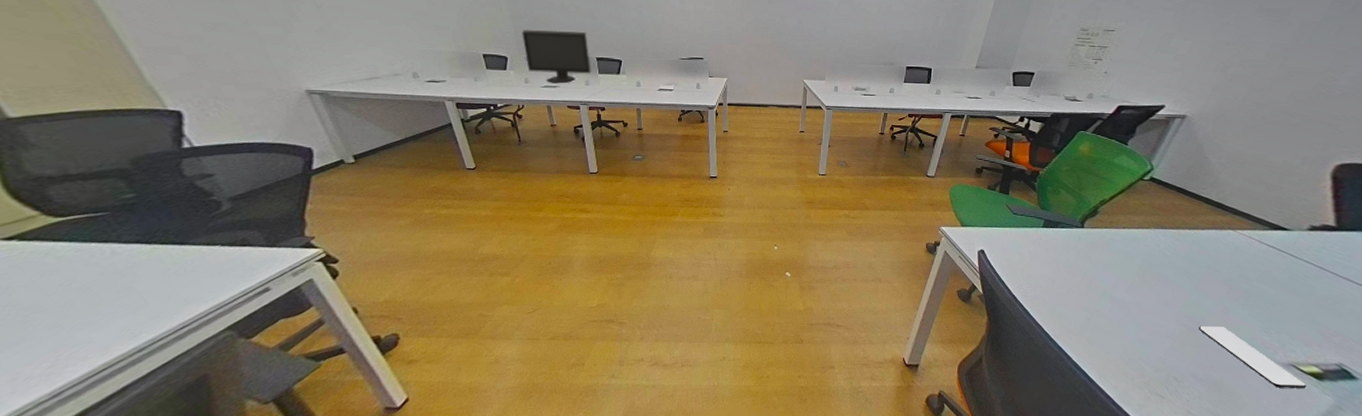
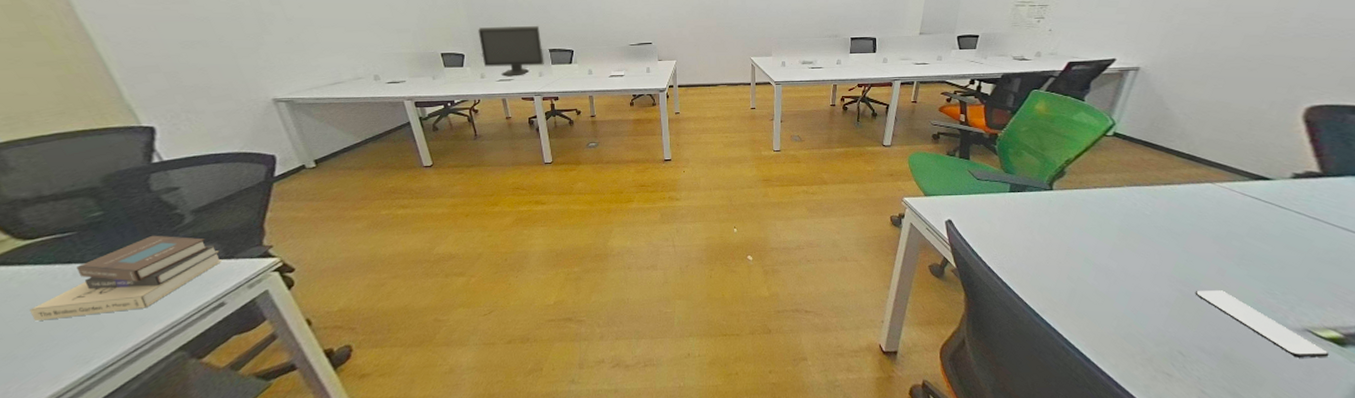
books: none [70,220,265,295] -> present [30,235,223,321]

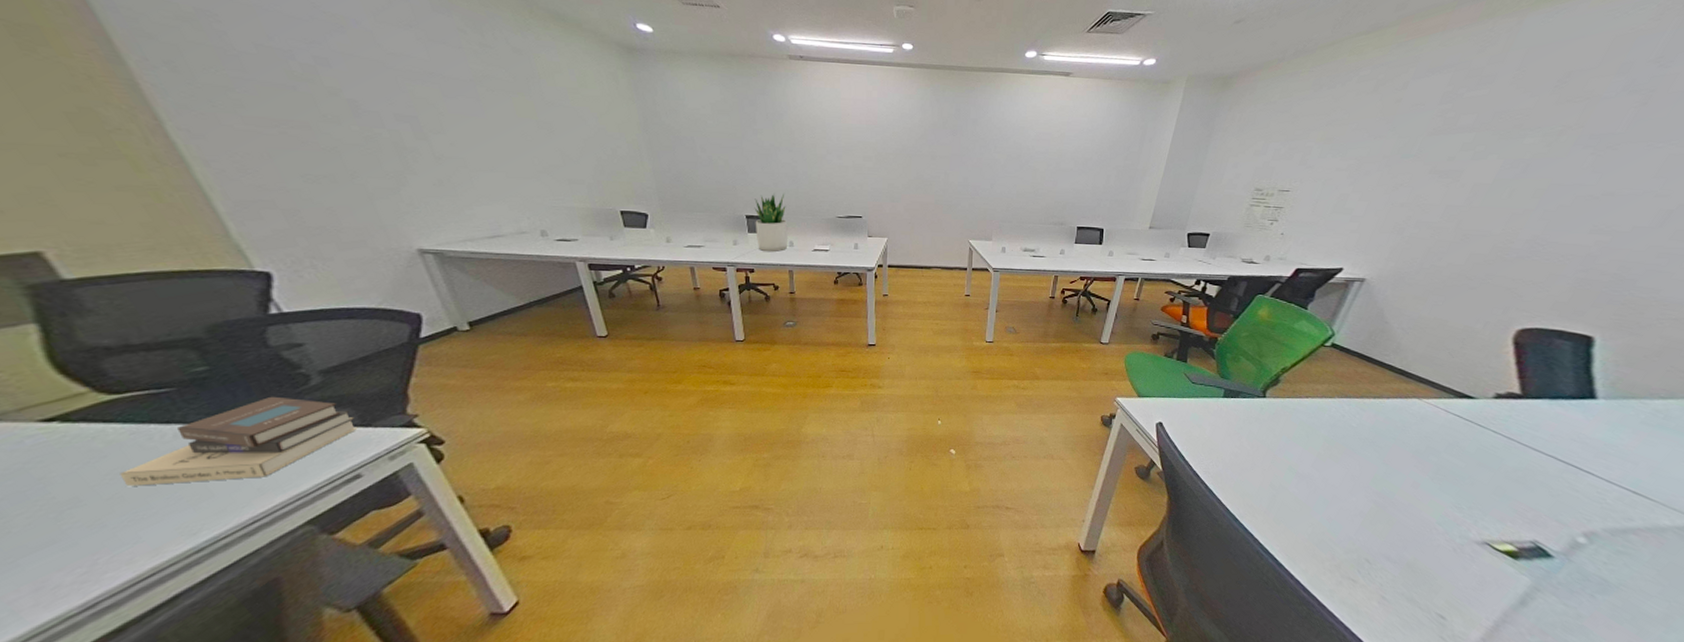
monitor: present [478,26,544,77] -> none [664,185,740,243]
planter: none [556,27,586,80] -> present [754,193,788,252]
phone: present [1195,290,1329,358] -> none [1388,501,1502,568]

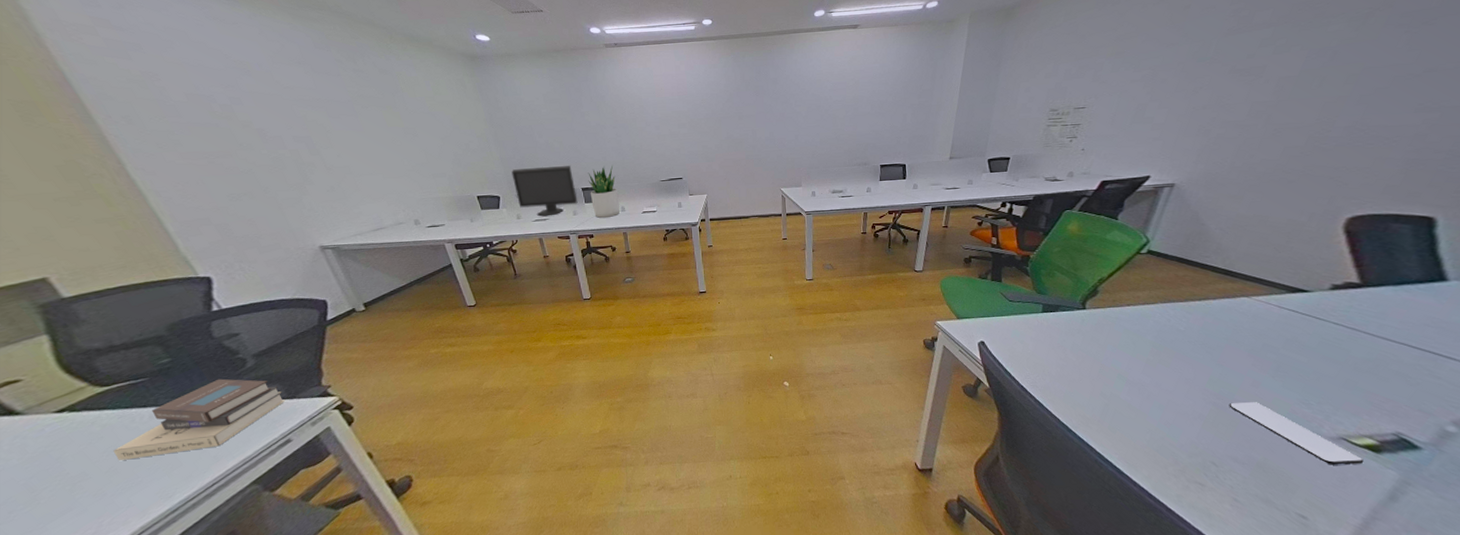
monitor: none [664,185,740,243] -> present [512,166,578,217]
phone: none [1388,501,1502,568] -> present [1229,402,1364,465]

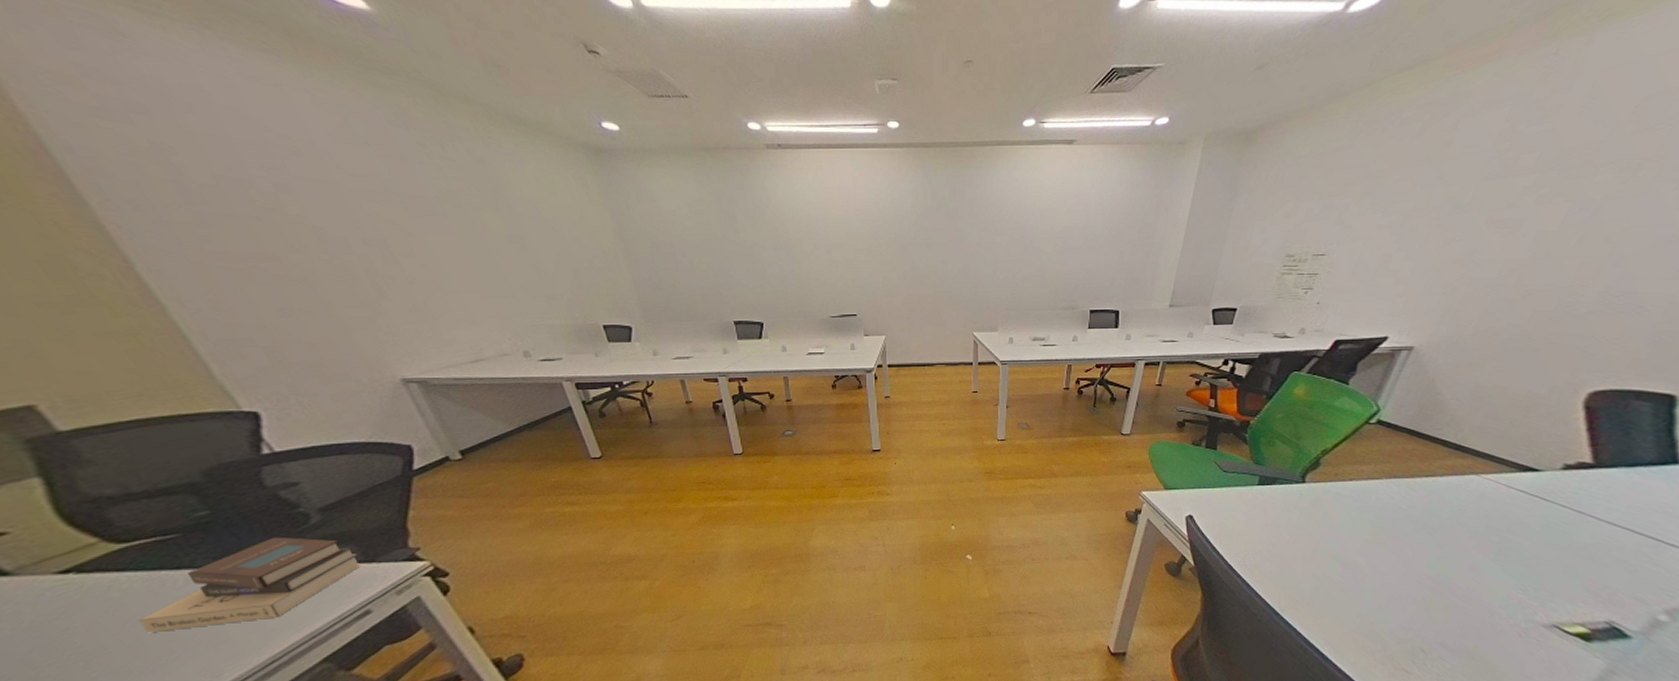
monitor: present [512,166,578,217] -> none [647,292,729,354]
planter: present [588,165,620,218] -> none [742,295,780,358]
phone: present [1229,402,1364,465] -> none [1444,586,1573,653]

